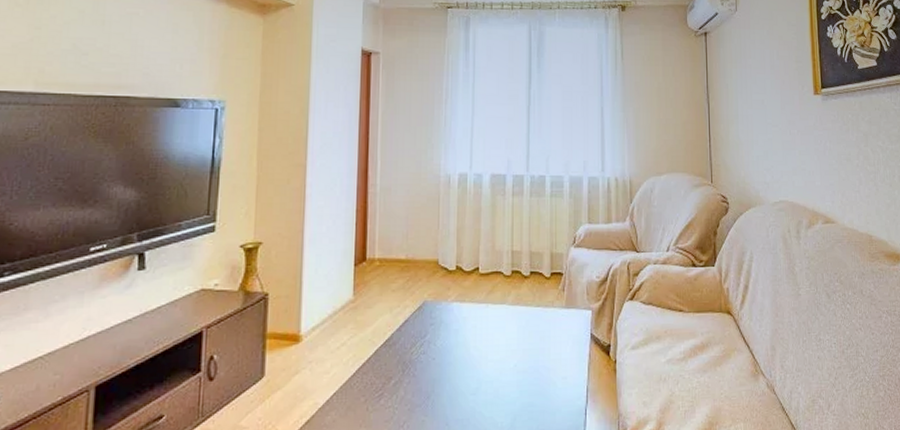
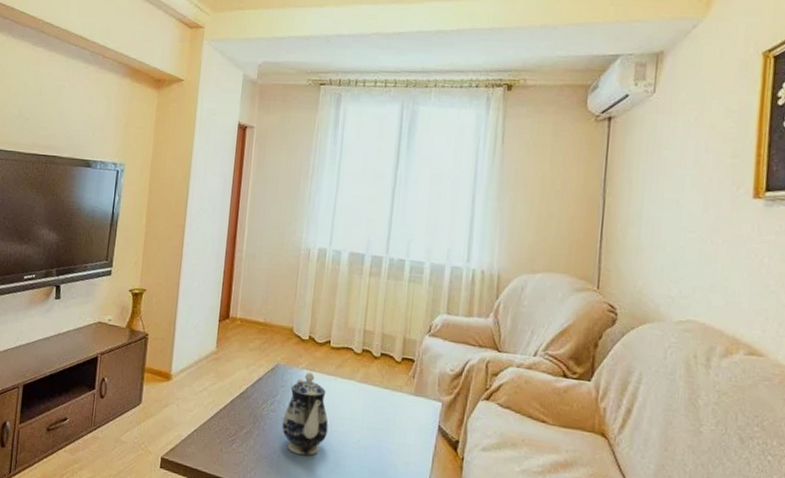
teapot: none [435,303,484,395] -> present [282,371,329,456]

